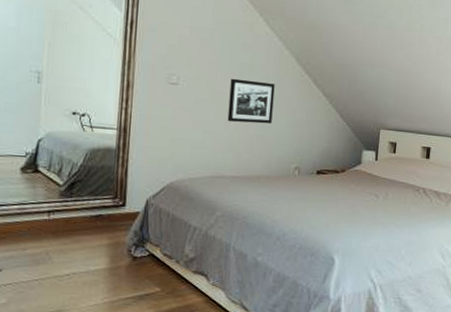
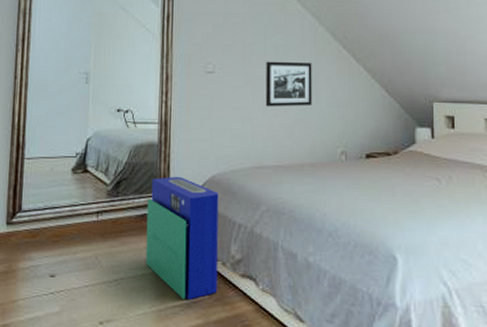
air purifier: none [99,180,176,292] -> present [145,176,219,299]

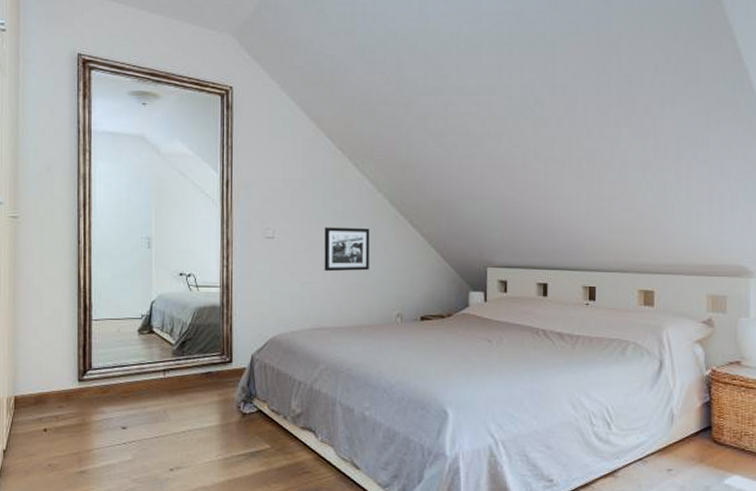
air purifier: present [145,176,219,299] -> none [211,337,280,449]

